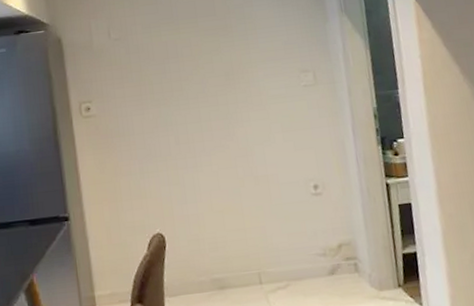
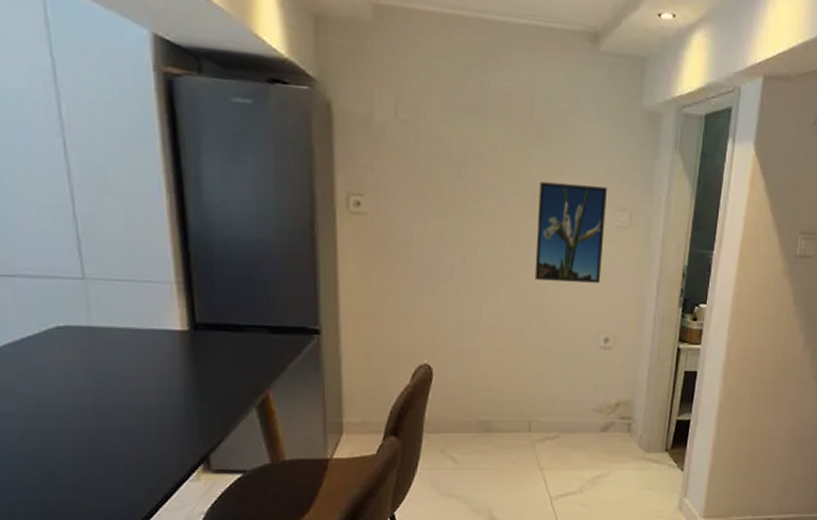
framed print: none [230,56,300,144] -> present [534,182,607,283]

